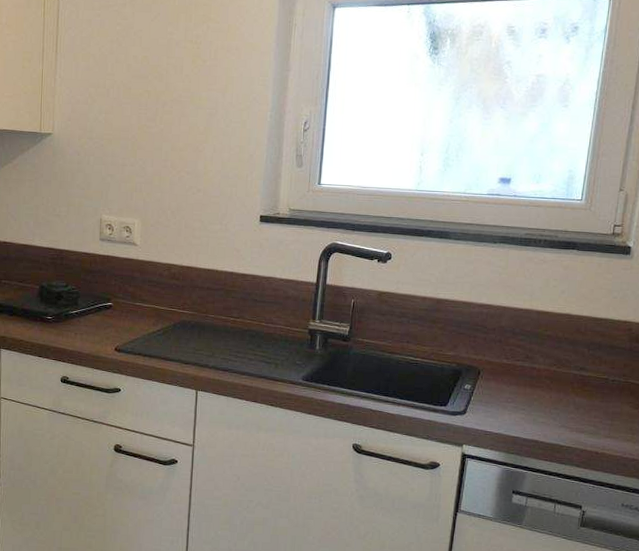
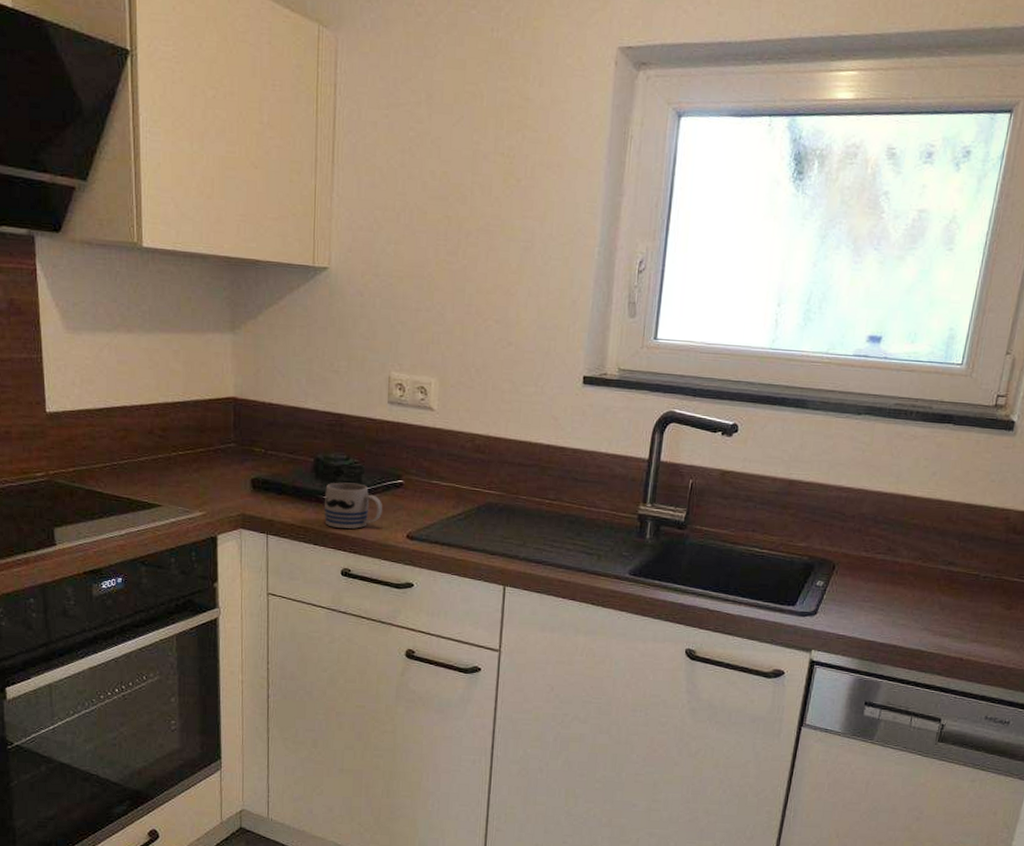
mug: none [47,305,95,343] -> present [324,482,382,529]

